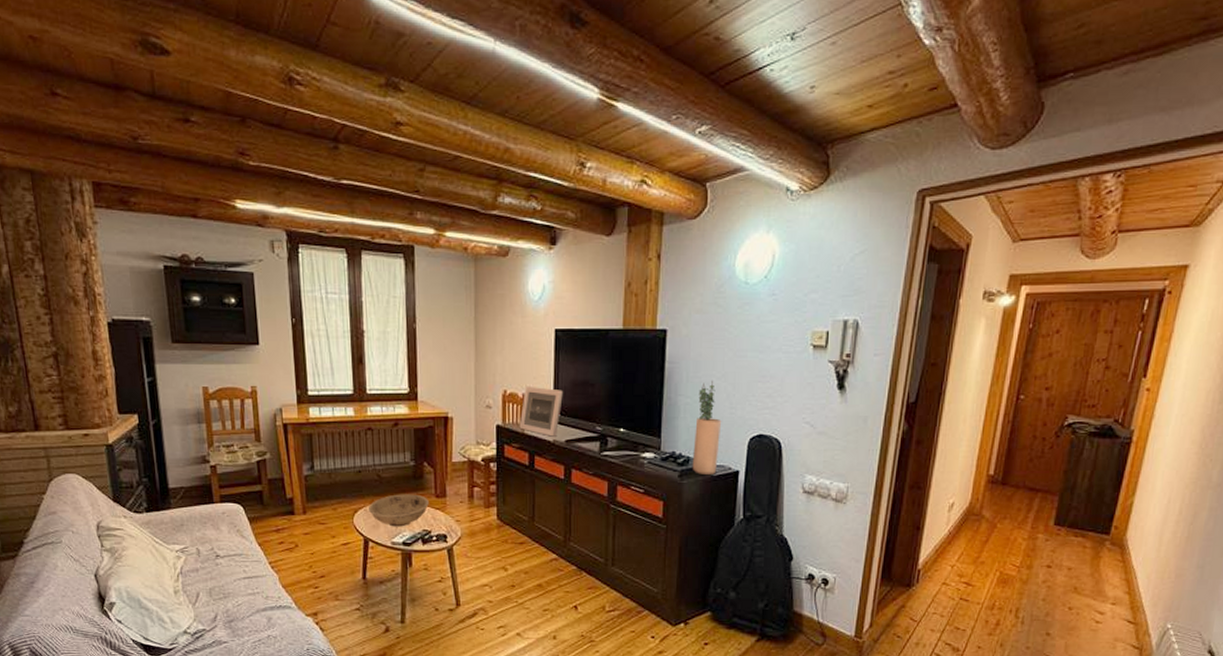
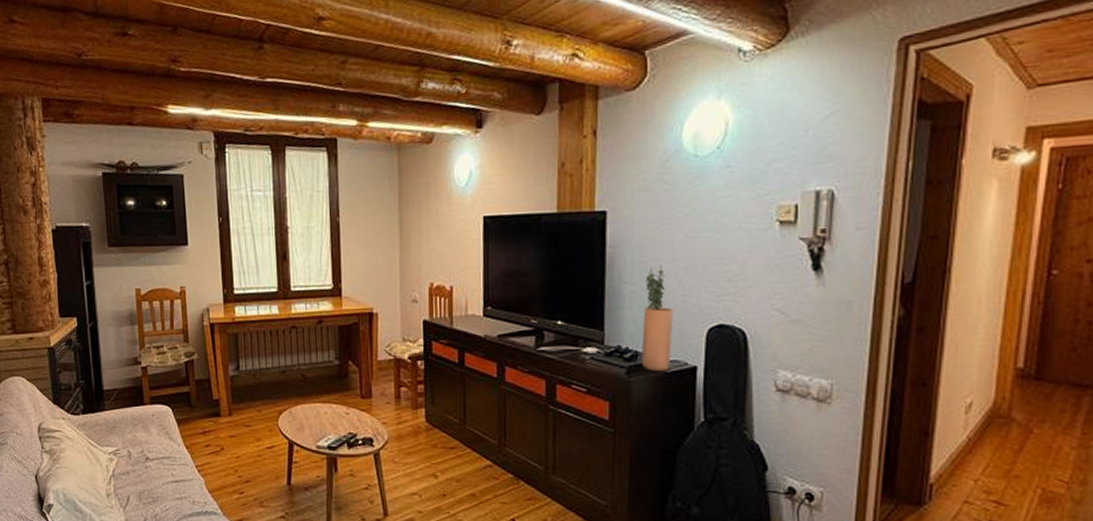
bowl: present [369,494,429,527] -> none [293,395,354,430]
picture frame: present [519,386,564,437] -> none [447,277,495,332]

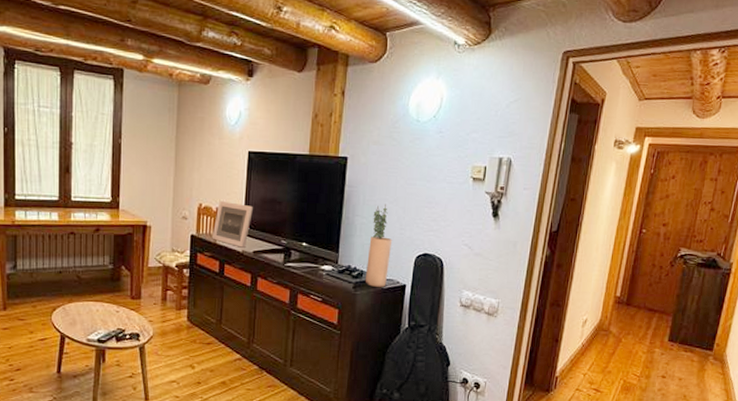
picture frame: none [447,277,495,332] -> present [212,200,254,248]

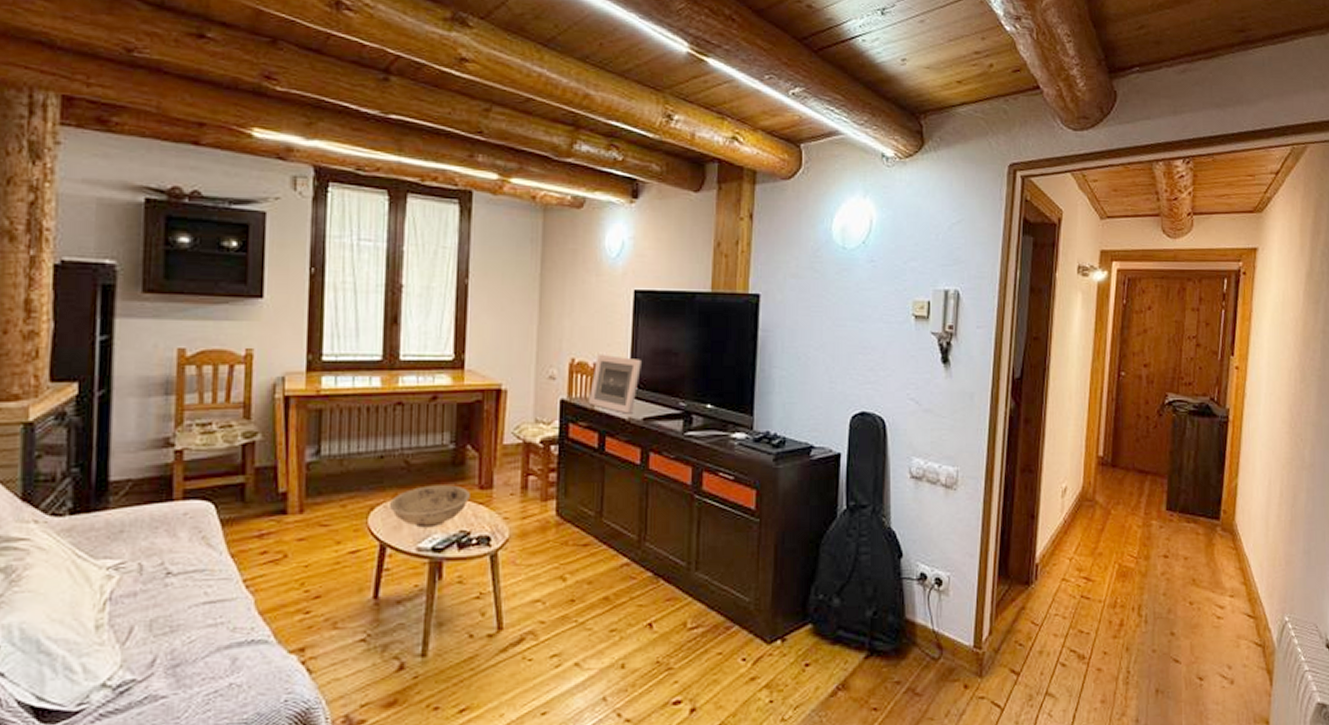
bowl: none [67,294,124,325] -> present [390,485,470,528]
vase: present [365,204,393,288] -> none [788,351,821,459]

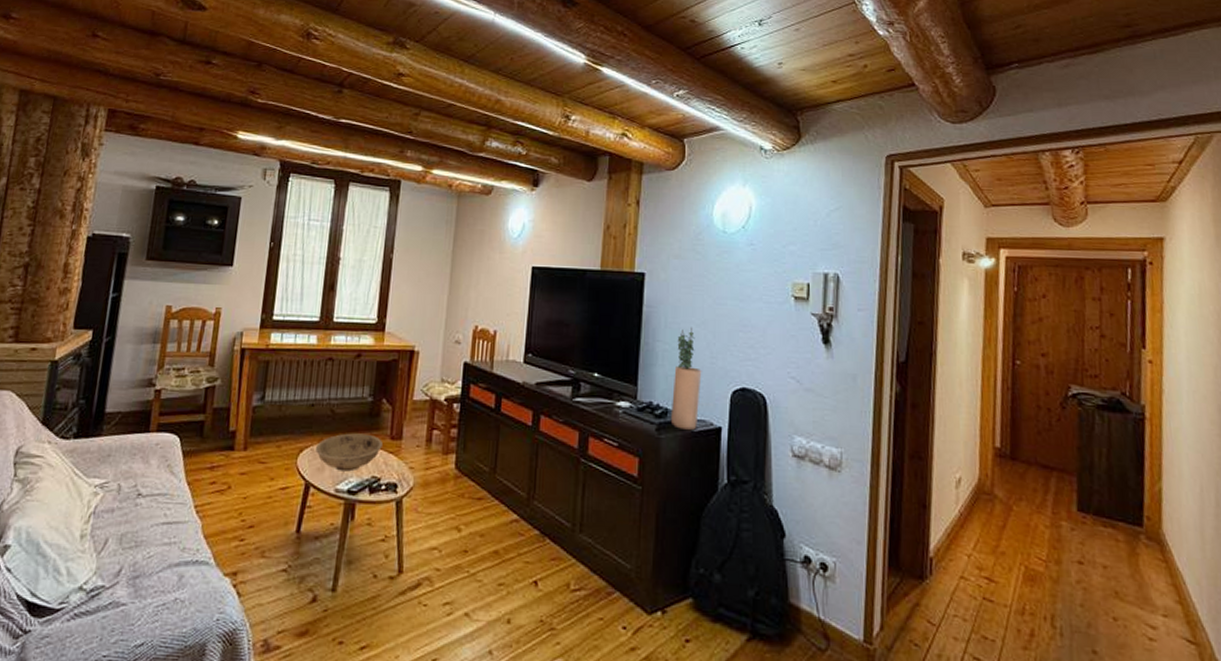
picture frame: present [588,354,643,414] -> none [488,322,538,378]
vase: none [788,351,821,459] -> present [670,327,702,431]

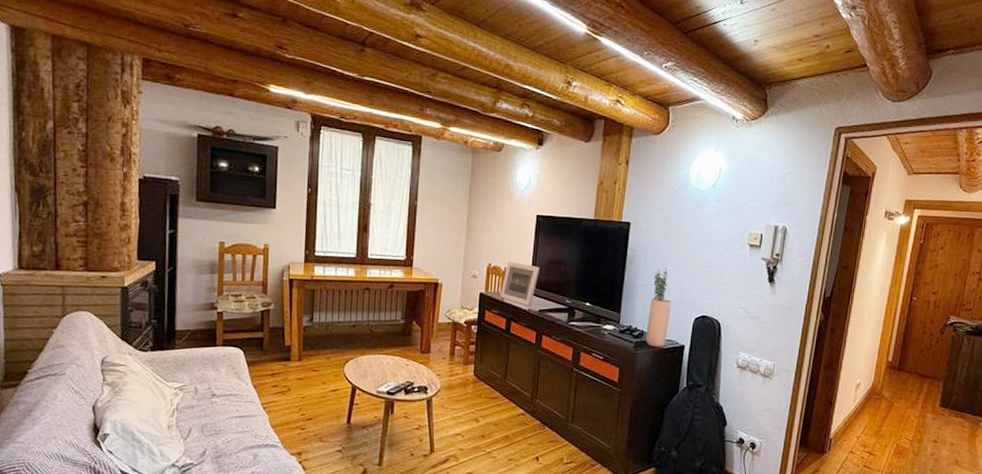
bowl: present [316,433,383,472] -> none [359,348,414,378]
picture frame: none [488,322,538,378] -> present [499,261,541,306]

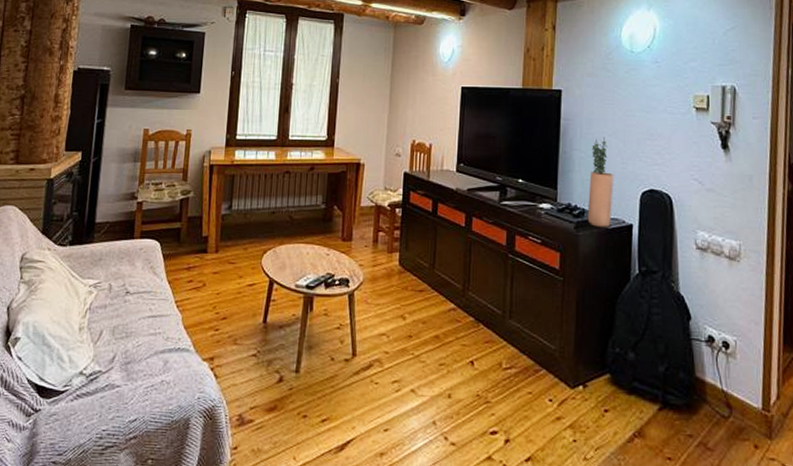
picture frame: present [499,261,541,306] -> none [425,136,468,185]

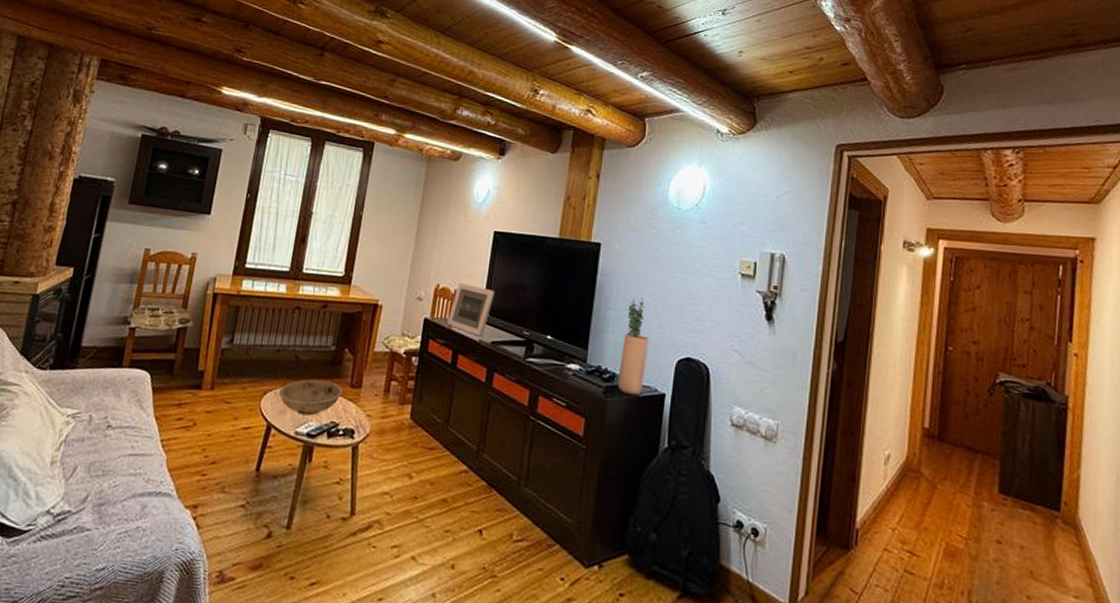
bowl: none [278,236,335,269] -> present [279,379,343,416]
picture frame: none [425,136,468,185] -> present [446,282,496,337]

